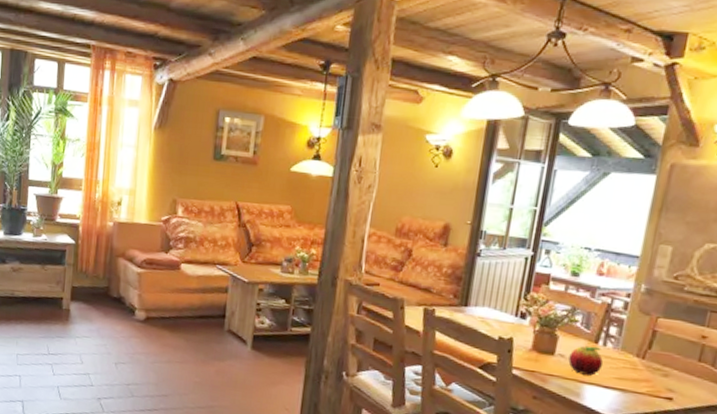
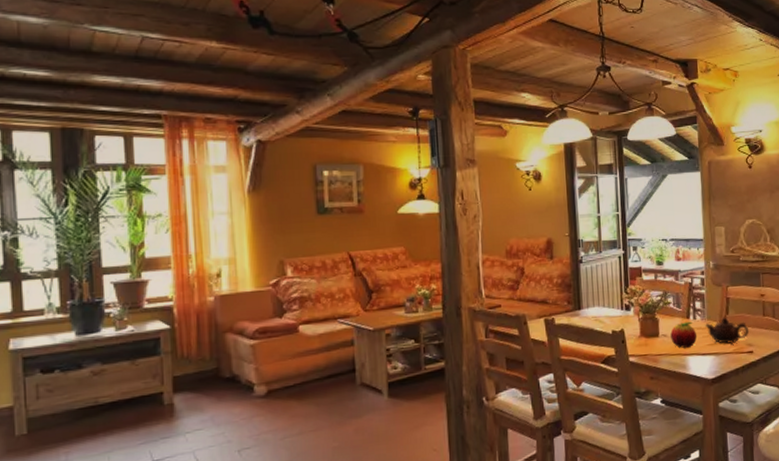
teapot: none [616,351,675,384] -> present [705,317,749,344]

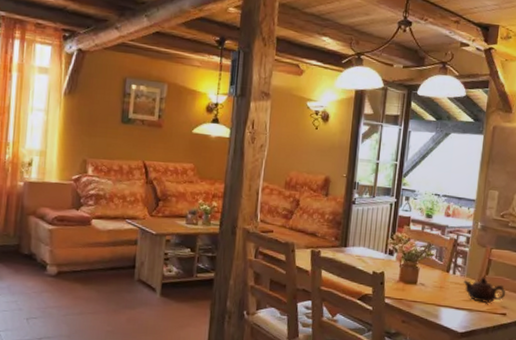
fruit: present [670,321,698,348] -> none [428,275,454,300]

